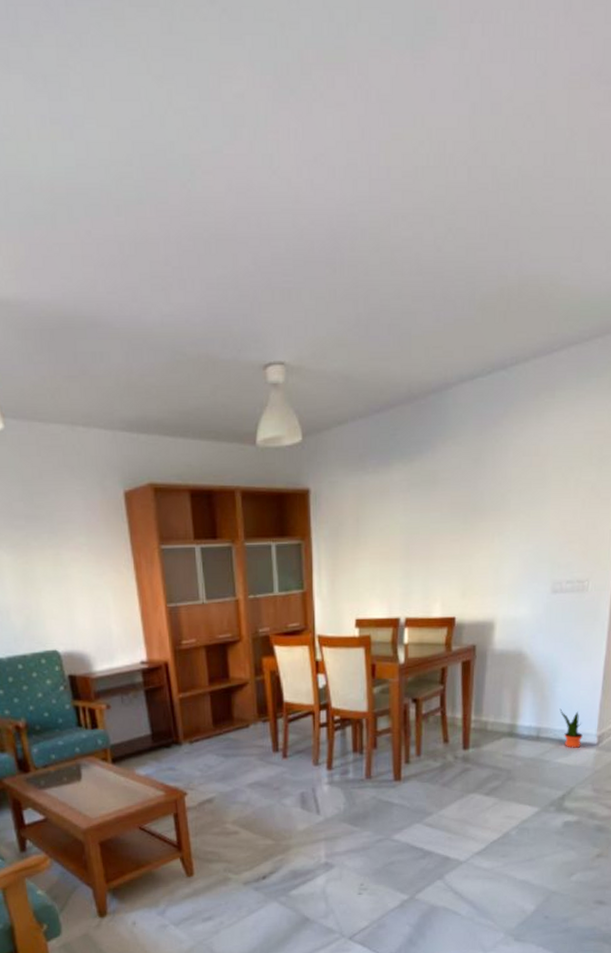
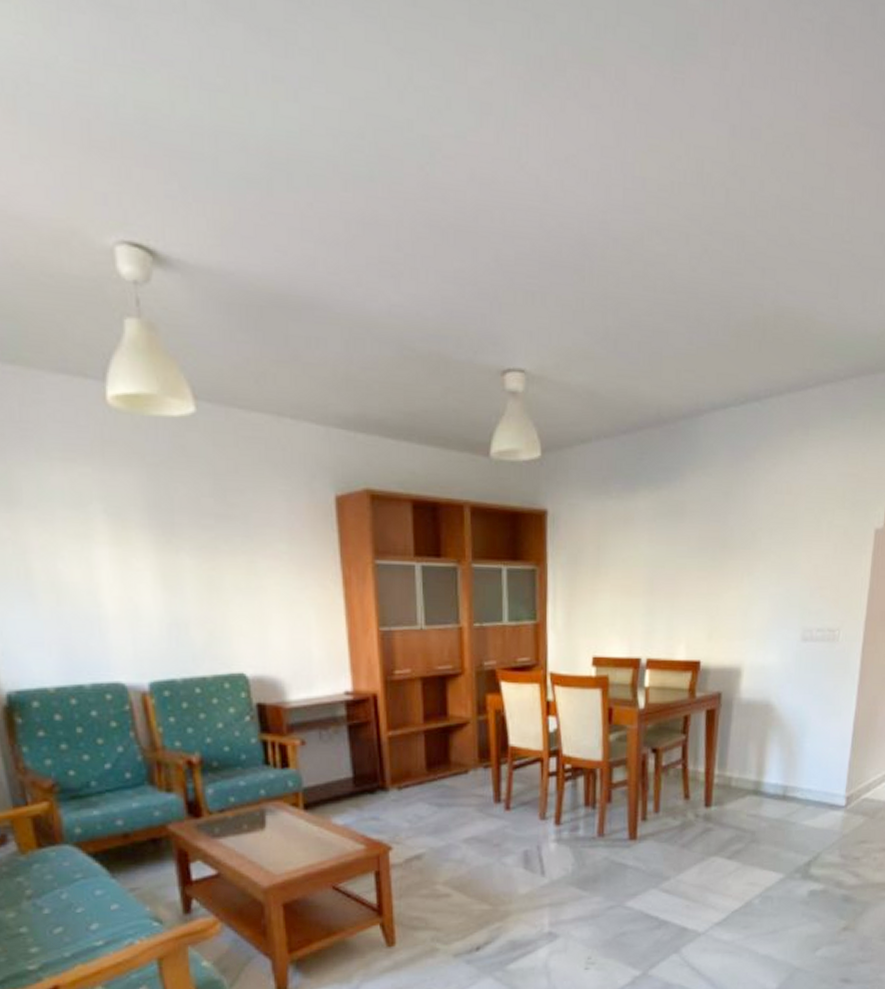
potted plant: present [559,708,583,748] -> none [807,766,831,809]

